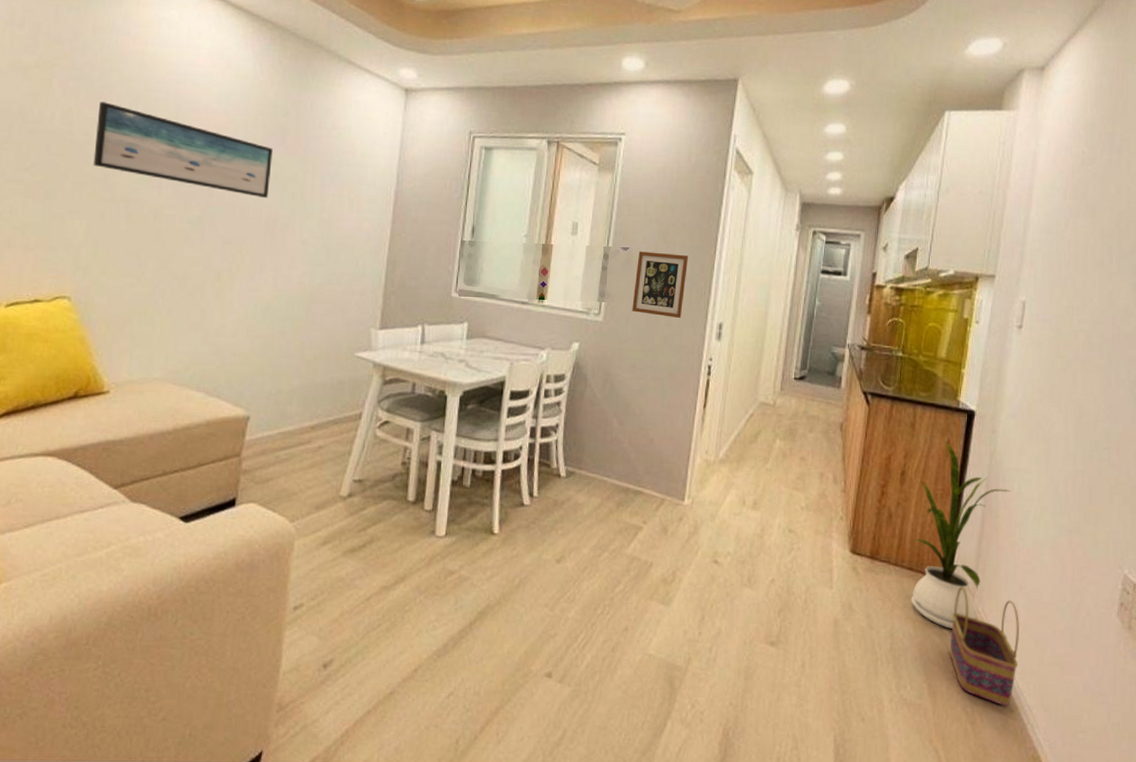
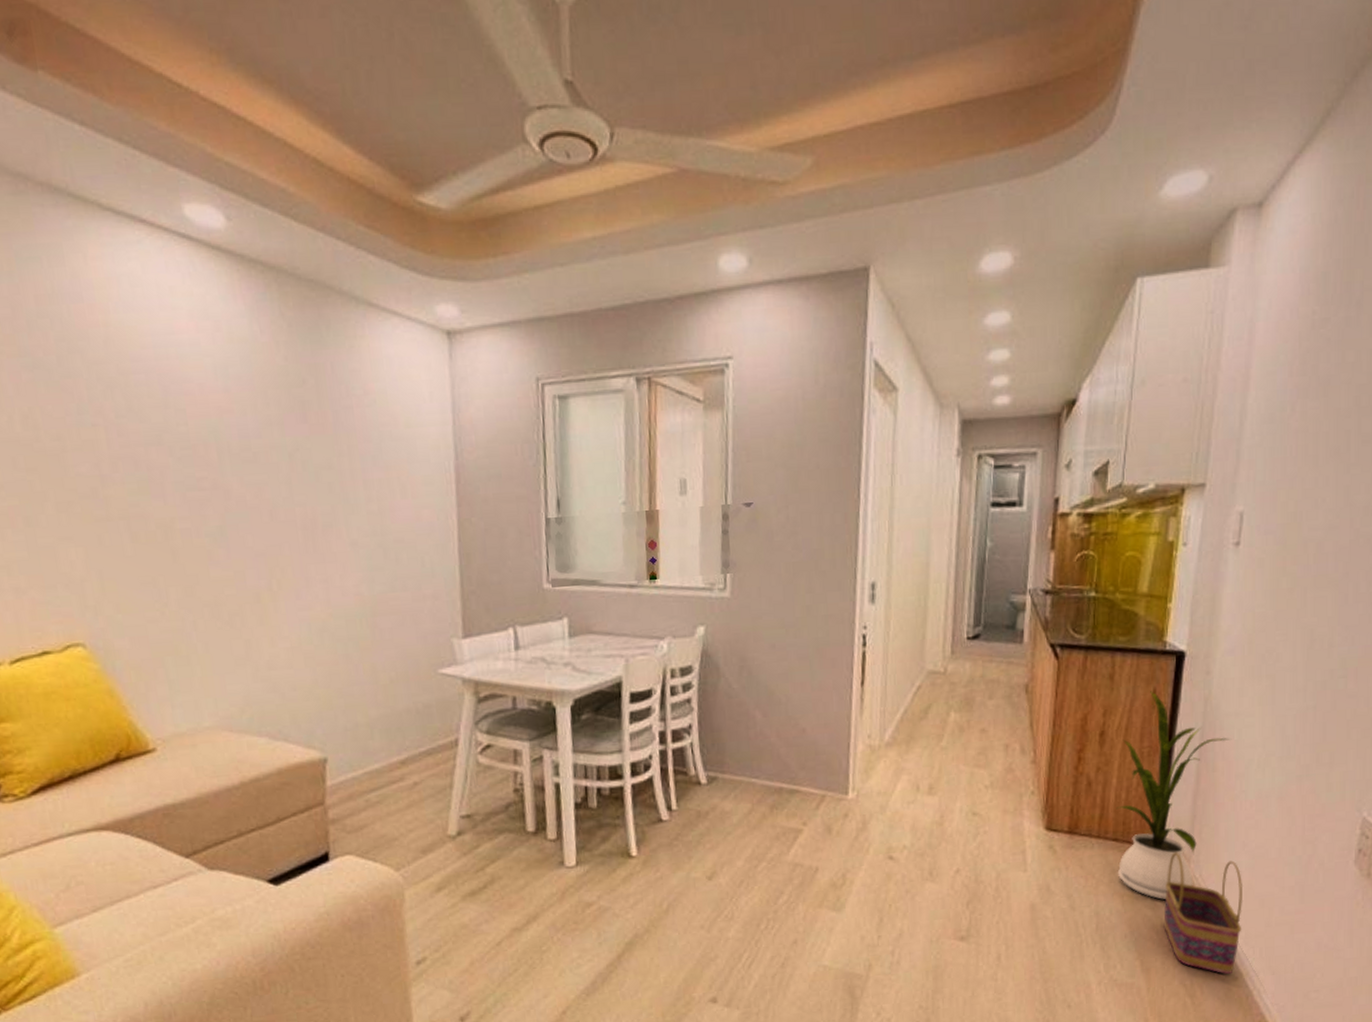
wall art: present [93,102,273,199] -> none [65,394,299,495]
picture frame: present [632,251,689,319] -> none [763,503,827,583]

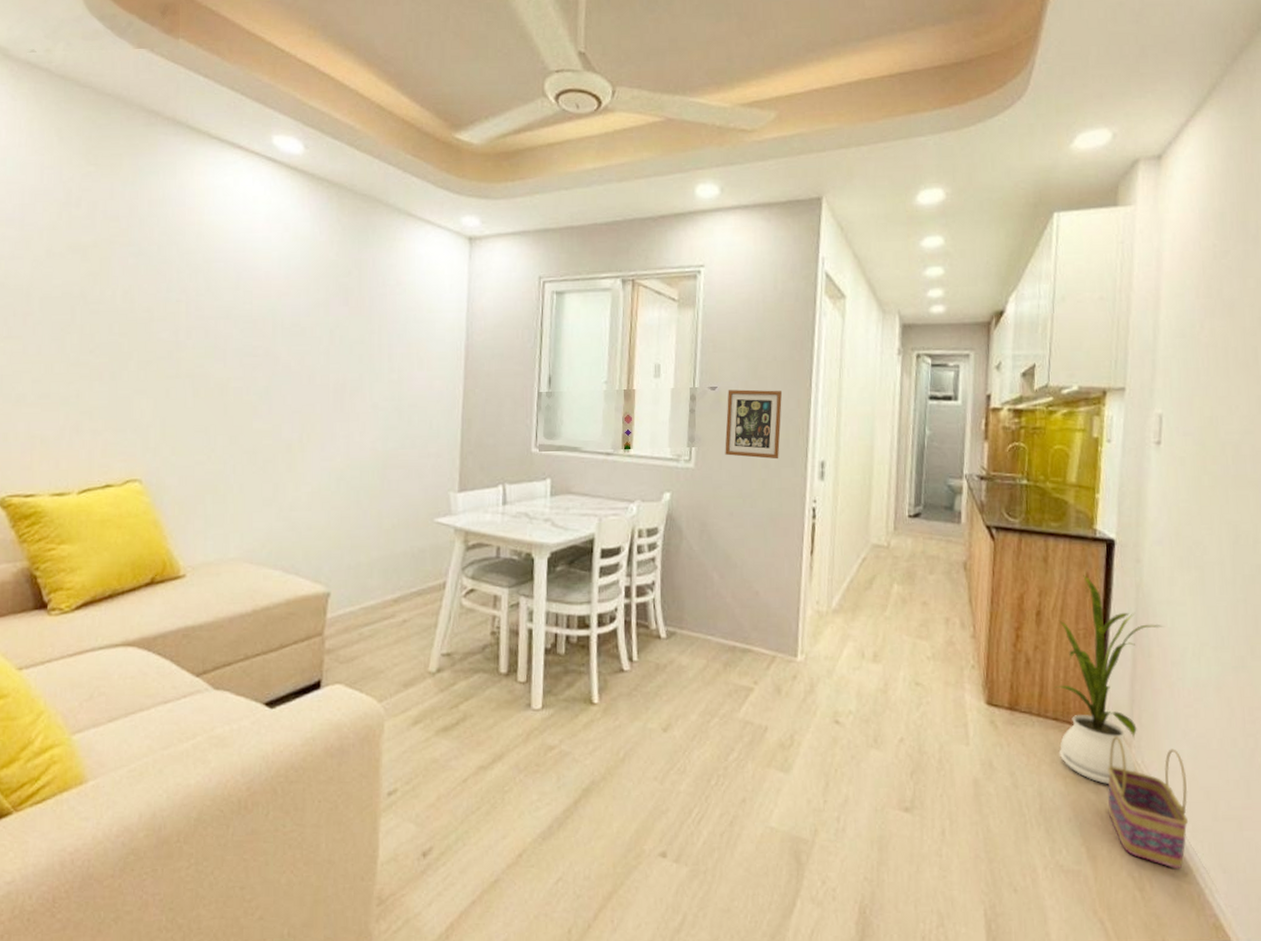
picture frame: none [763,503,827,583] -> present [725,389,783,460]

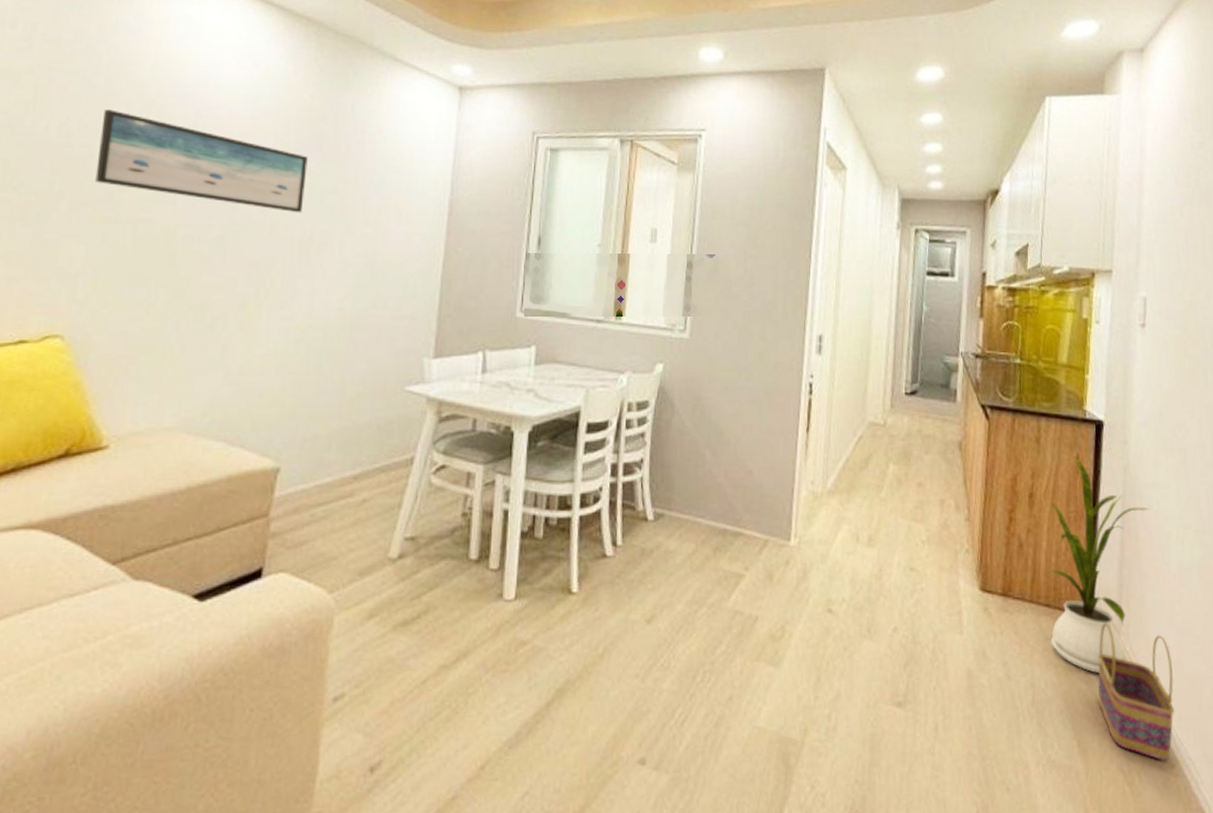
wall art: none [157,276,337,363] -> present [95,109,308,213]
picture frame: present [725,389,783,460] -> none [721,258,782,332]

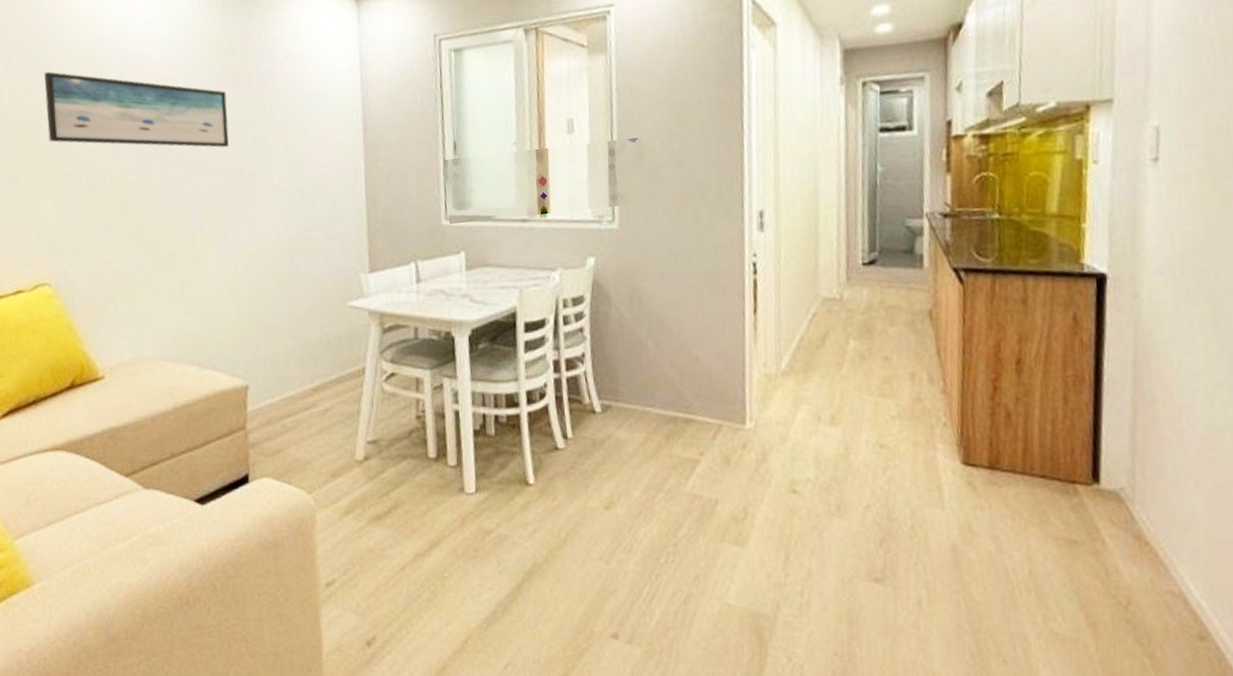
house plant: present [1047,457,1149,673] -> none [1041,316,1168,545]
basket: present [1098,622,1175,762] -> none [1107,491,1205,634]

